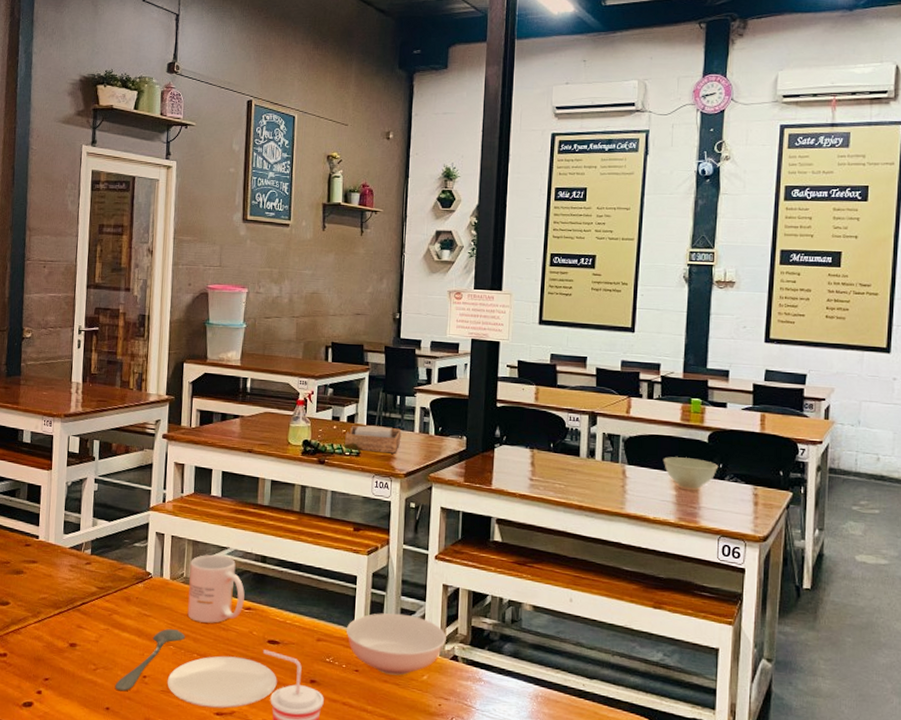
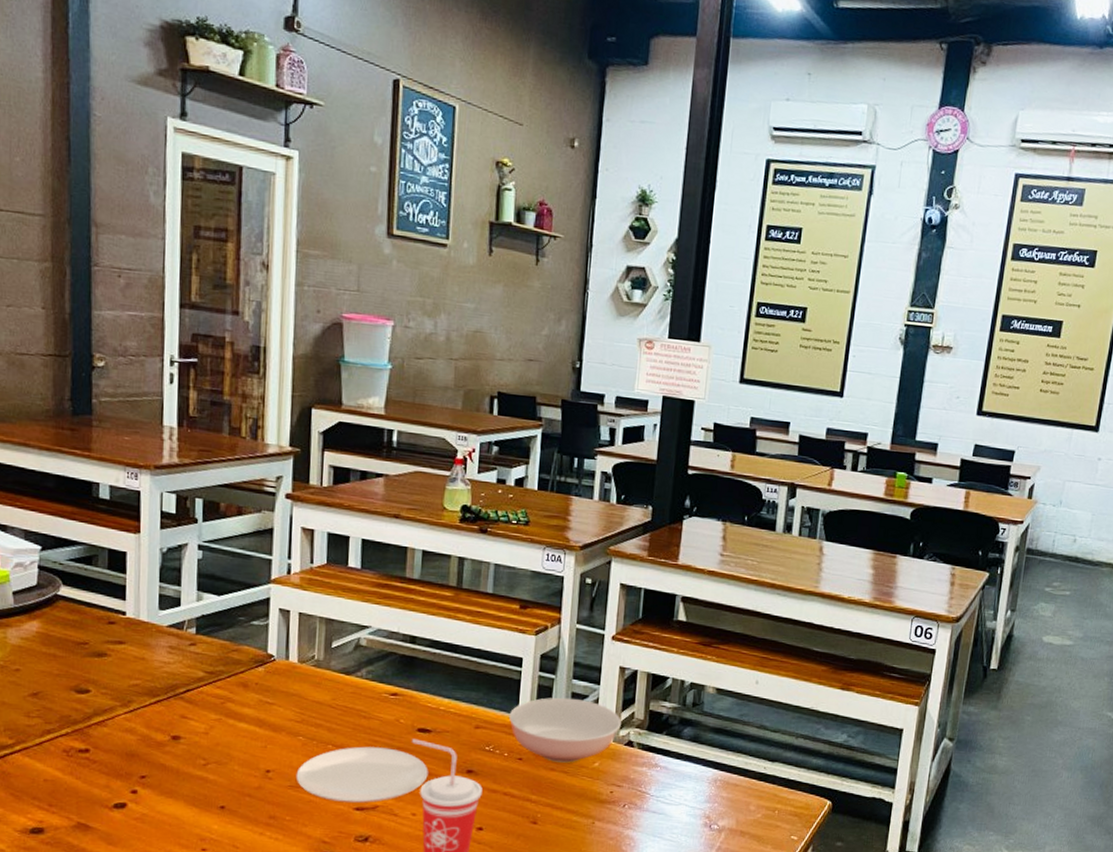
spoon: present [115,629,186,692] -> none [231,718,318,788]
mug: present [187,554,245,623] -> none [320,634,390,711]
napkin holder: present [344,425,402,454] -> none [510,490,579,524]
bowl: present [664,457,719,491] -> none [863,533,919,570]

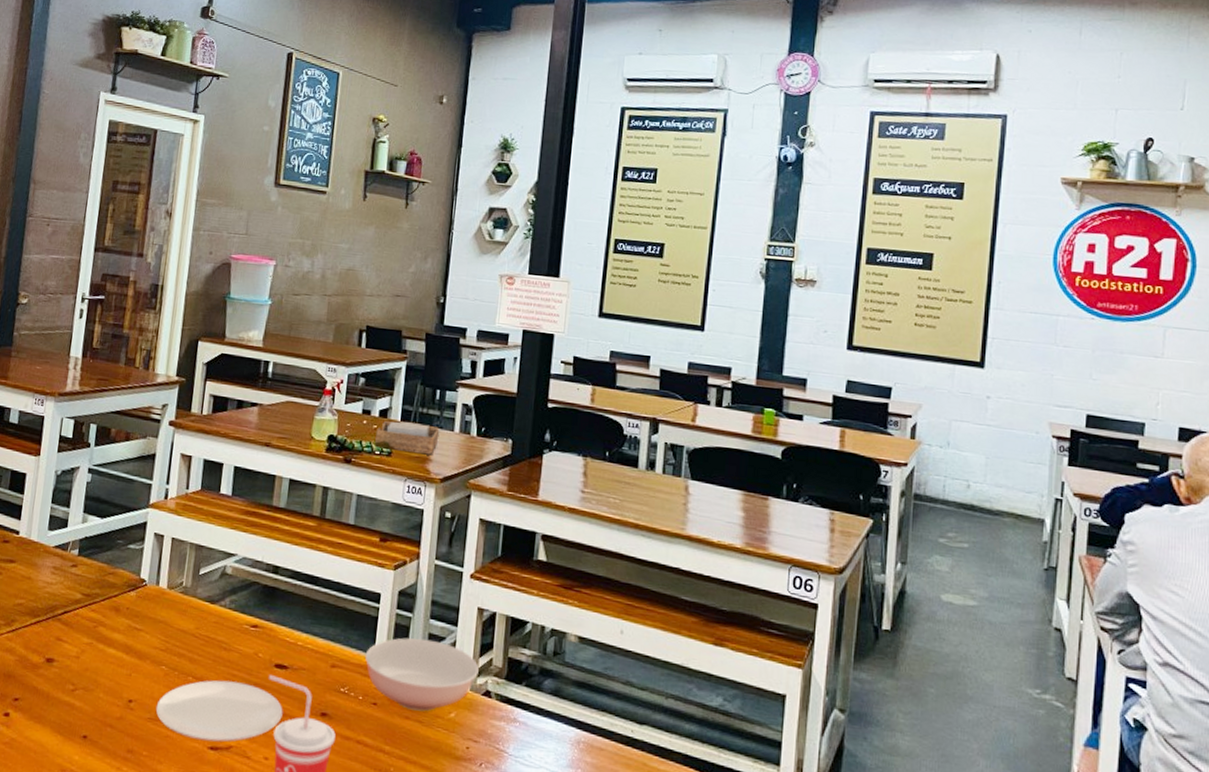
napkin holder: none [510,490,579,524] -> present [374,421,440,455]

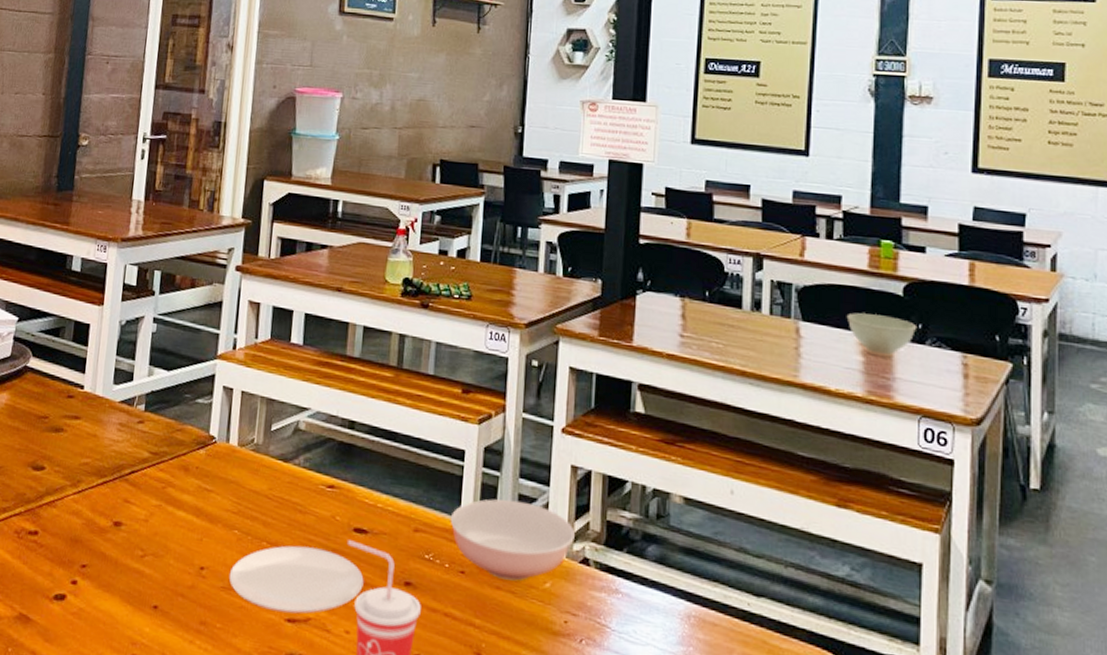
napkin holder: present [374,421,440,455] -> none [452,262,523,298]
bowl: none [731,473,792,514] -> present [848,313,917,358]

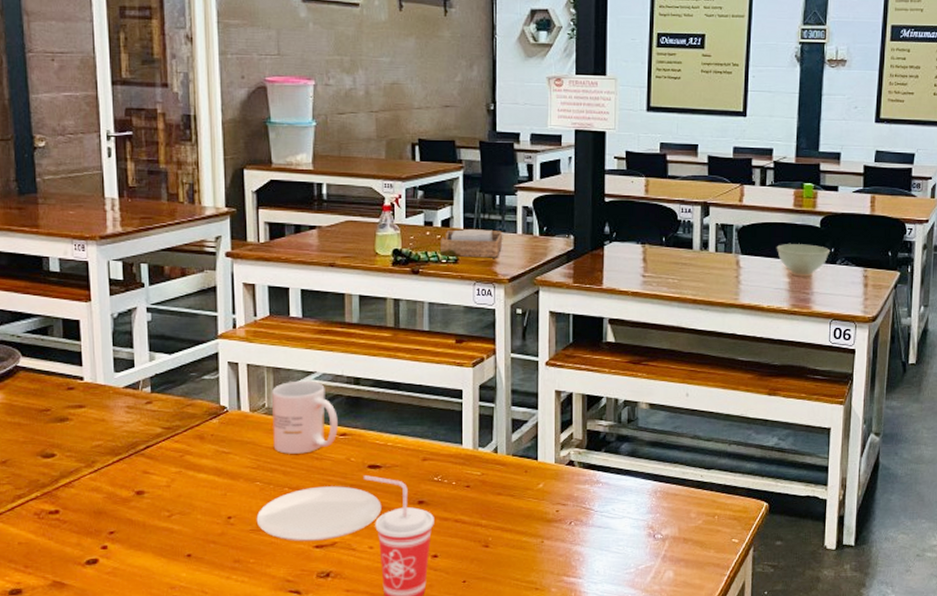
mug: none [257,416,328,504] -> present [272,380,338,454]
bowl: present [450,499,575,581] -> none [453,424,561,487]
napkin holder: none [452,262,523,298] -> present [439,229,503,258]

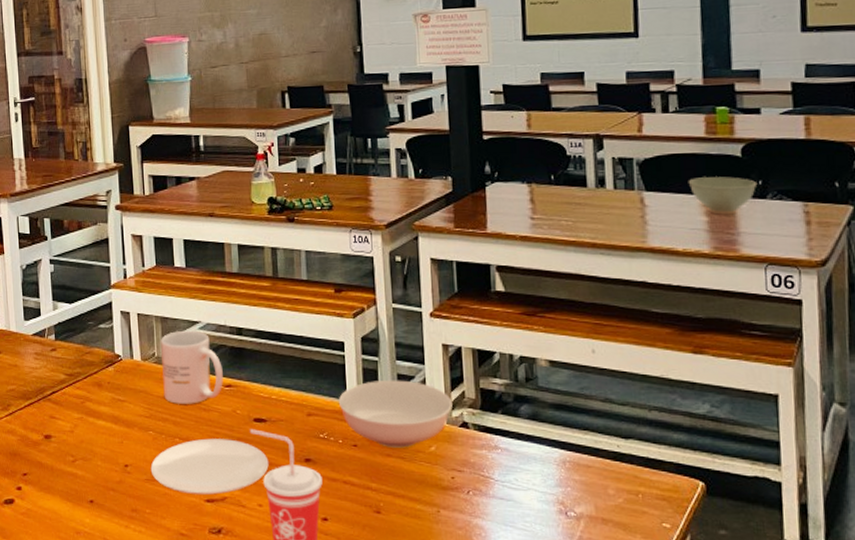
napkin holder: present [439,229,503,258] -> none [313,174,377,204]
bowl: none [453,424,561,487] -> present [338,380,453,448]

